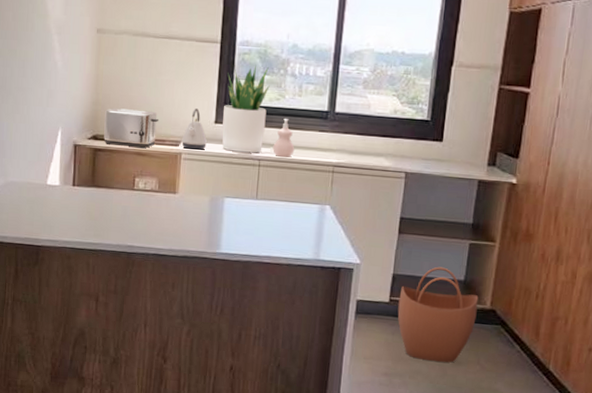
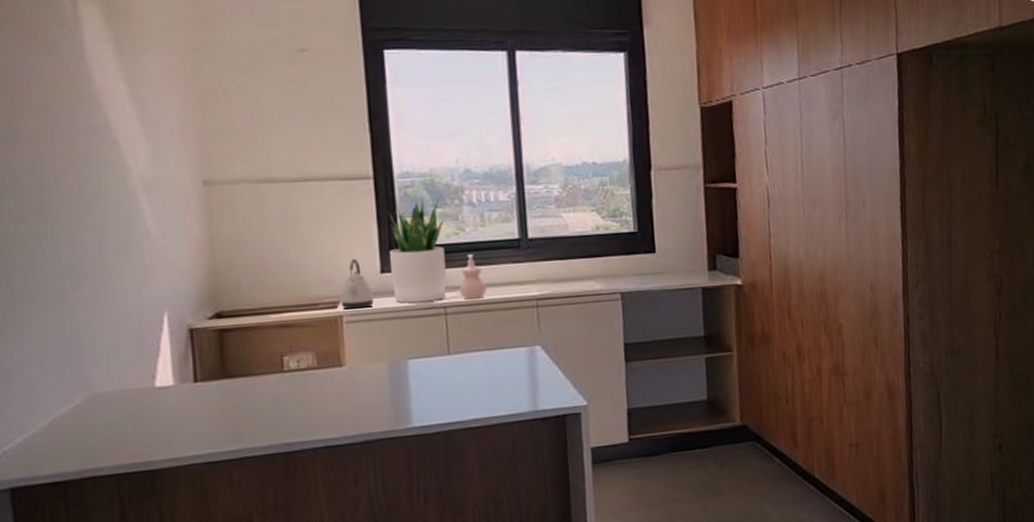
toaster: present [104,108,159,149] -> none [227,270,306,322]
woven basket: present [397,266,479,363] -> none [639,389,729,500]

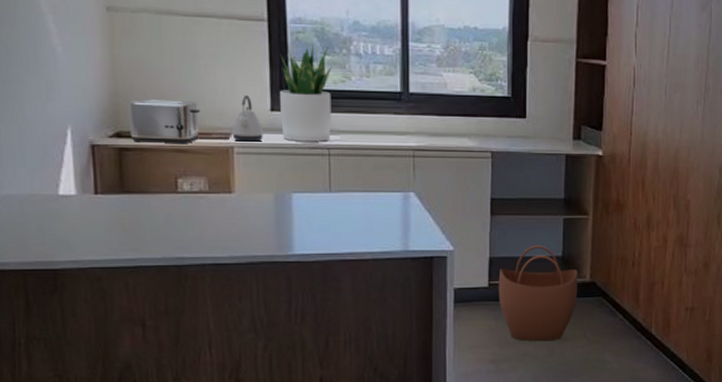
toaster: none [227,270,306,322] -> present [127,99,201,144]
soap bottle: present [459,253,487,301] -> none [343,101,368,145]
woven basket: none [639,389,729,500] -> present [498,245,578,341]

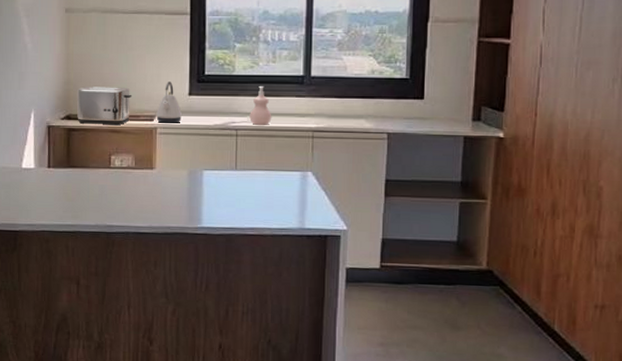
planter: present [280,44,332,142] -> none [197,33,243,123]
soap bottle: none [343,101,368,145] -> present [249,85,272,126]
woven basket: present [498,245,578,341] -> none [390,228,474,328]

